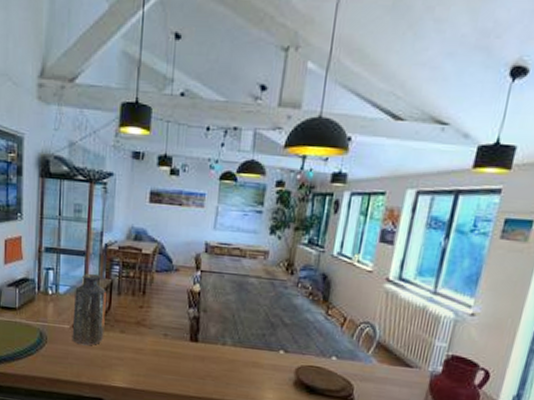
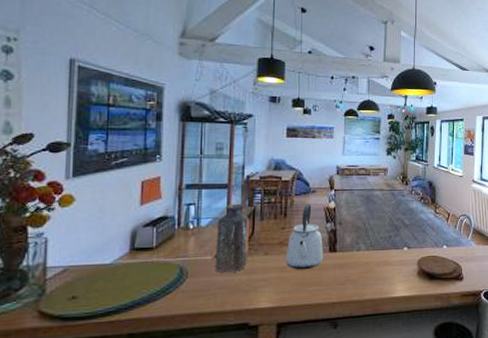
kettle: none [142,282,184,356] -> present [285,203,323,270]

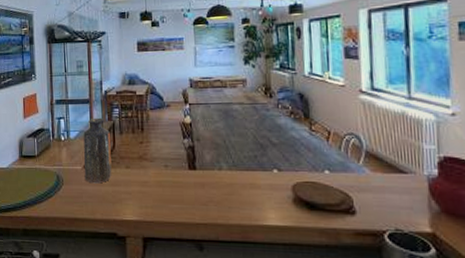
kettle: present [285,203,323,270] -> none [146,117,183,186]

